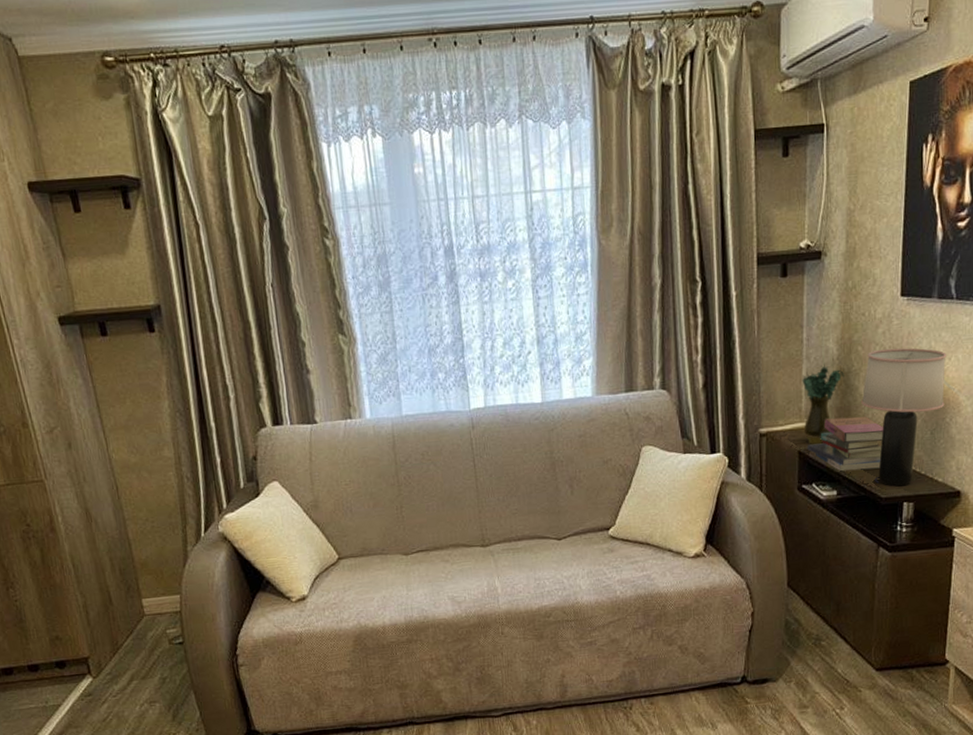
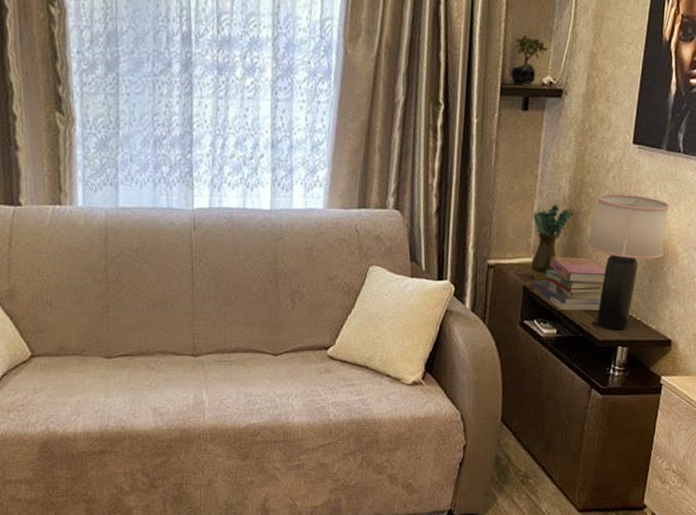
succulent plant: none [767,201,803,253] -> present [511,34,549,86]

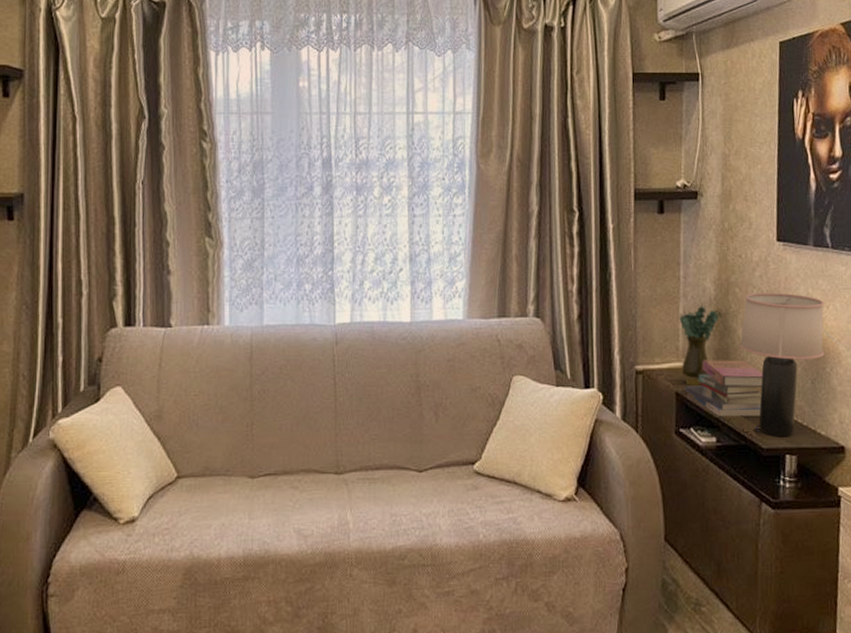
succulent plant: present [511,34,549,86] -> none [644,141,679,189]

